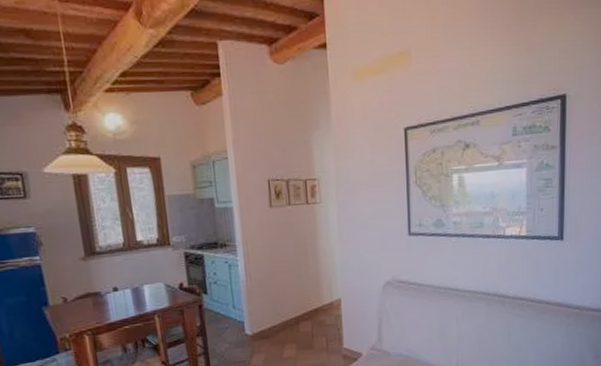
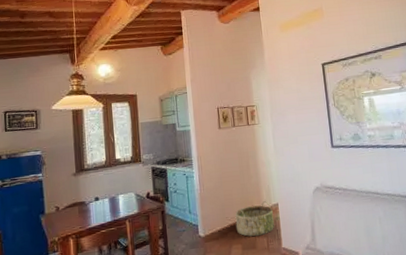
basket: none [288,296,336,336] -> present [235,201,275,237]

